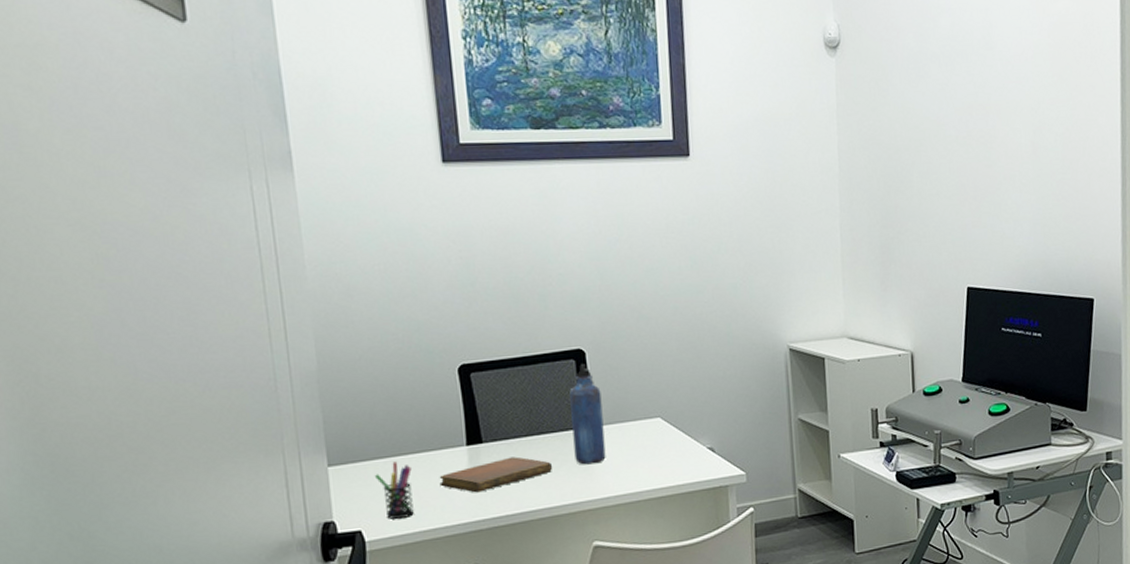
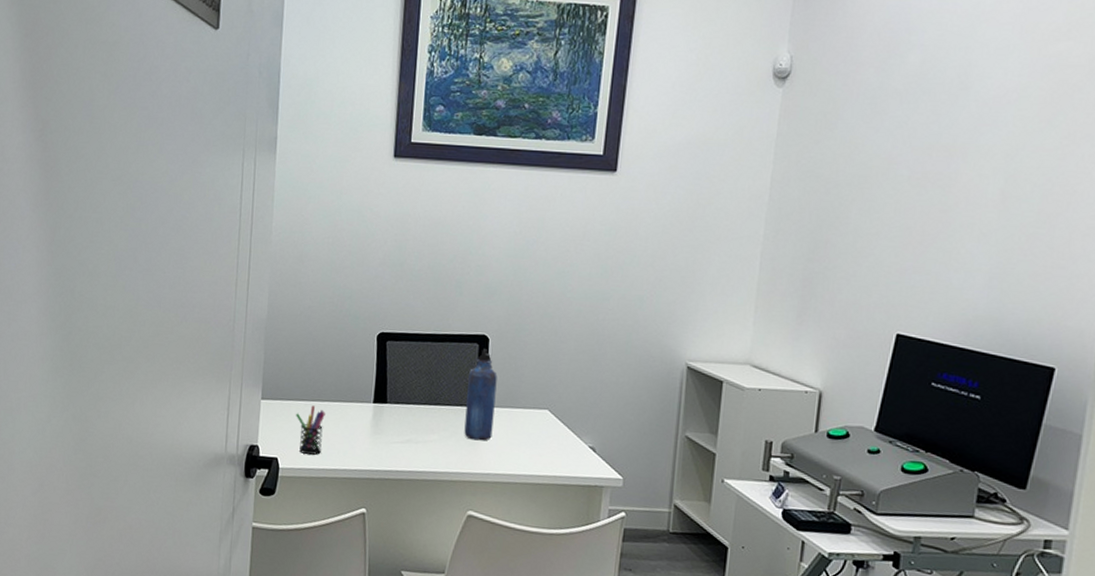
notebook: present [439,456,553,493] -> none [346,420,444,446]

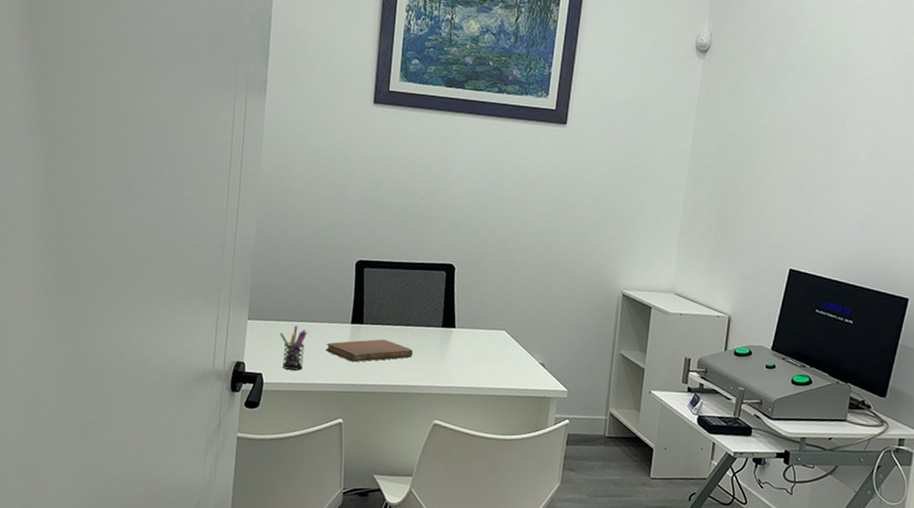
notebook: none [346,420,444,446] -> present [325,339,414,363]
water bottle: present [464,349,497,441] -> none [431,276,462,358]

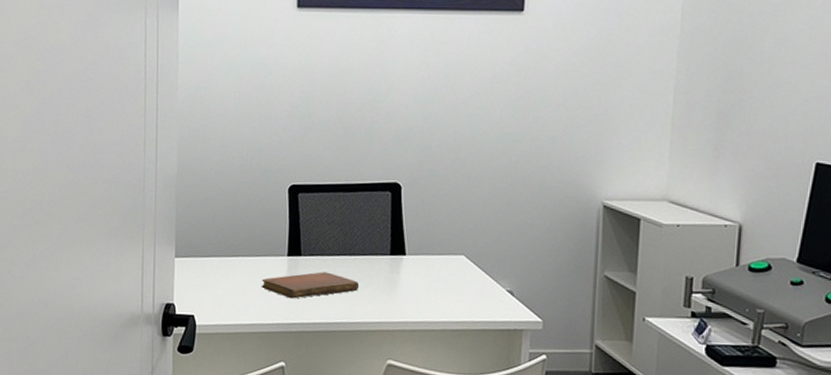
pen holder: present [280,325,307,371] -> none [211,261,240,311]

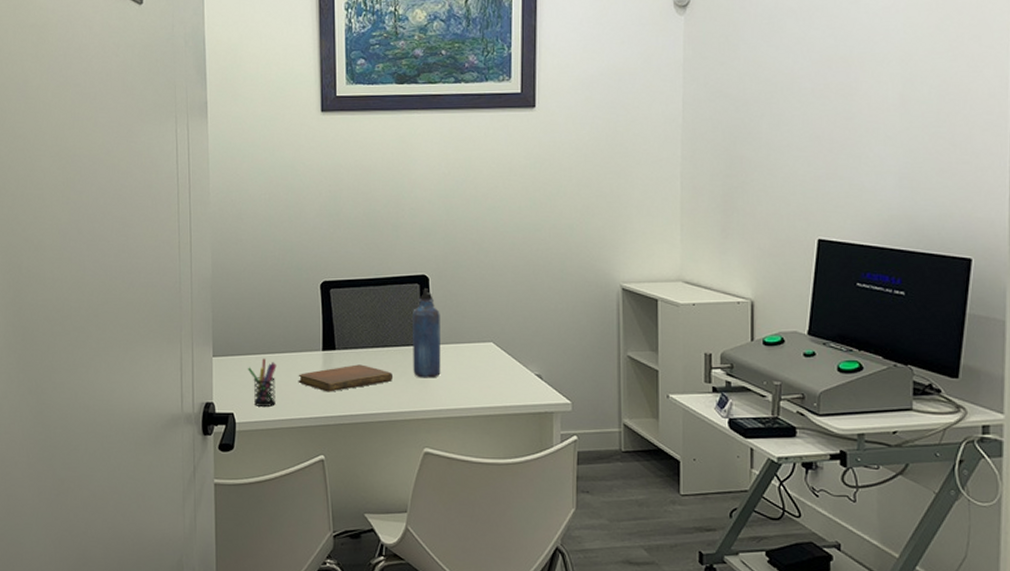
pen holder: none [211,261,240,311] -> present [248,358,277,407]
water bottle: none [380,197,411,290] -> present [413,288,441,378]

